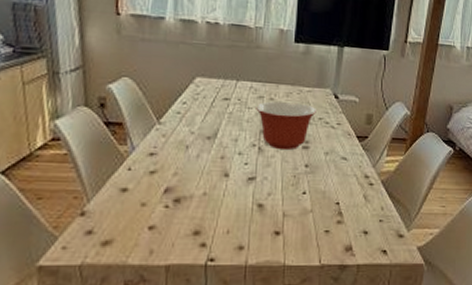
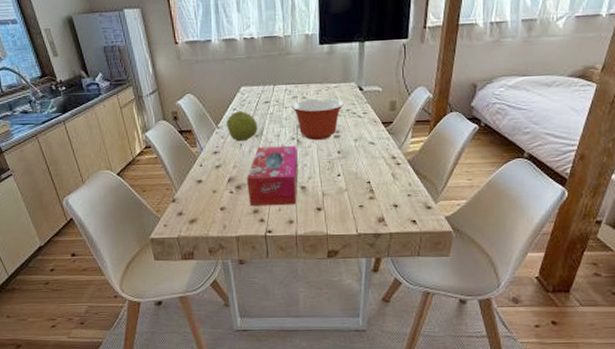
fruit: none [171,105,212,143] -> present [226,111,258,142]
tissue box: none [188,152,258,227] -> present [247,146,298,206]

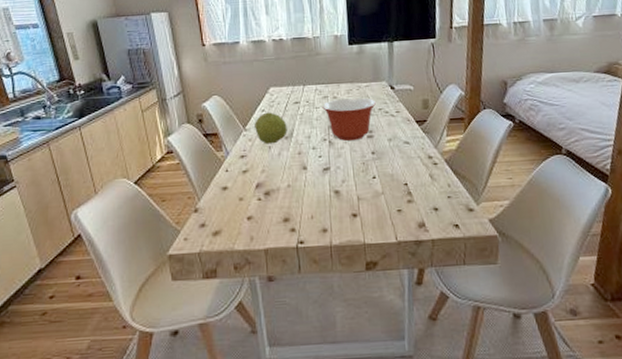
tissue box: present [247,146,298,206] -> none [276,147,331,214]

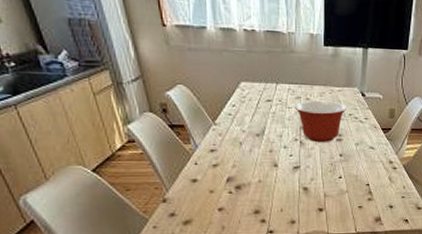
fruit: present [255,112,287,144] -> none [225,107,259,140]

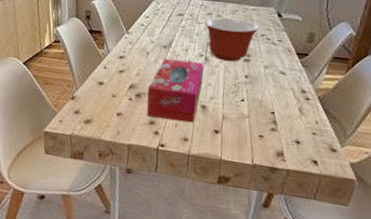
tissue box: none [247,147,301,207] -> present [146,59,204,123]

